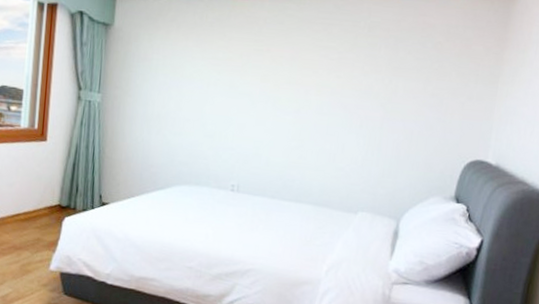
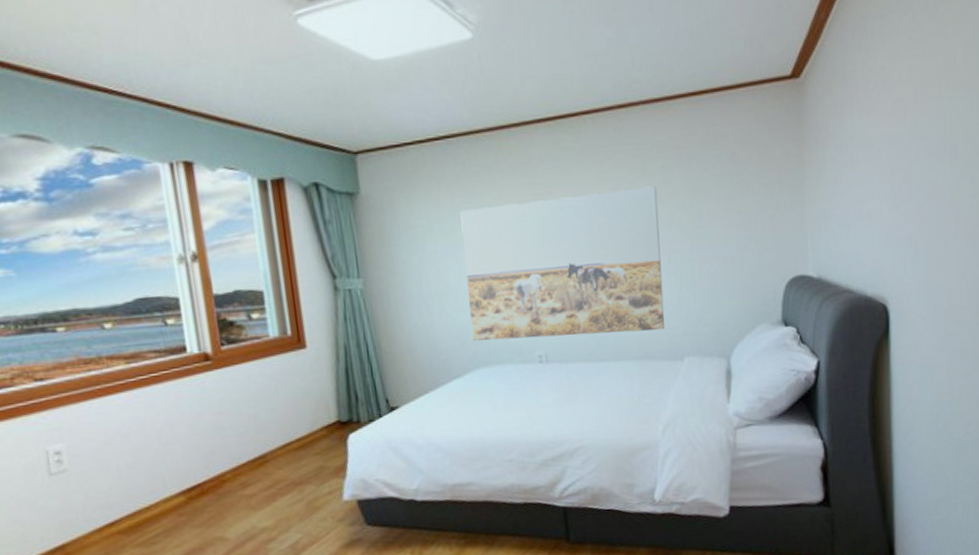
wall art: none [180,52,363,184] -> present [460,186,665,341]

